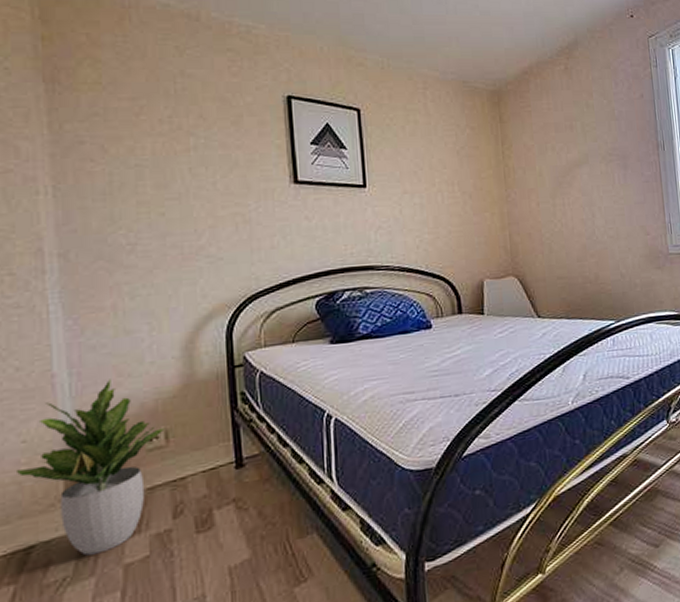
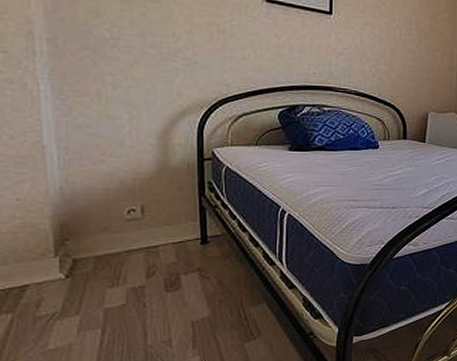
potted plant: present [15,379,165,556] -> none [11,156,141,298]

